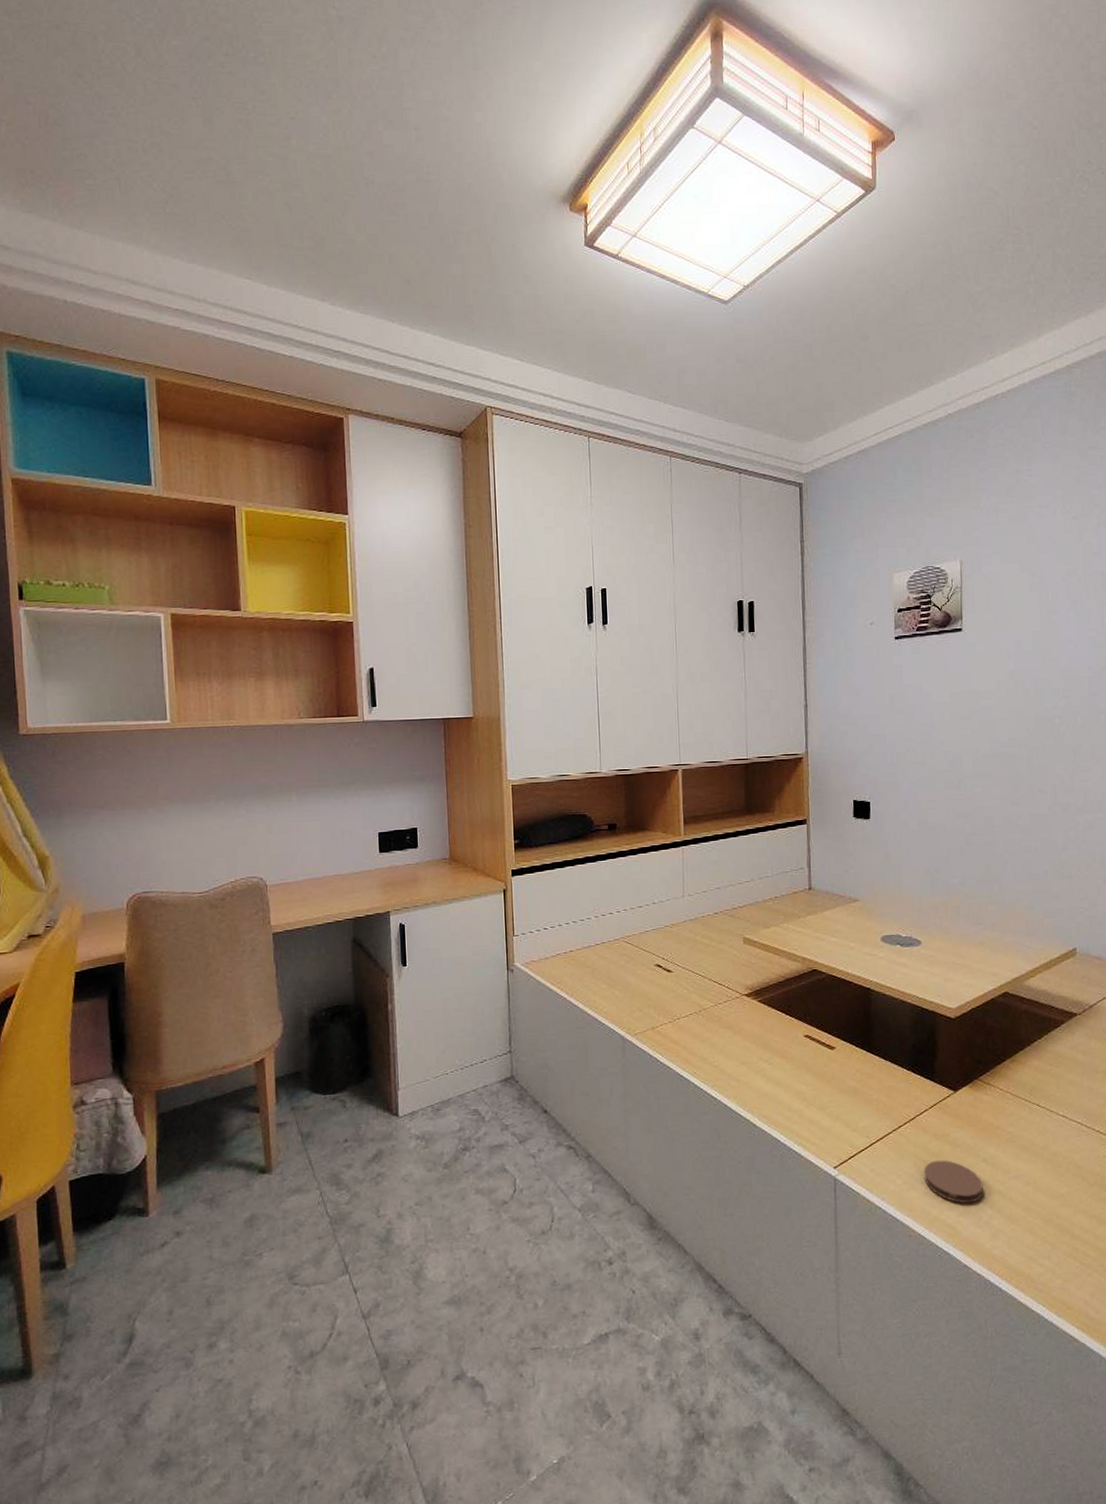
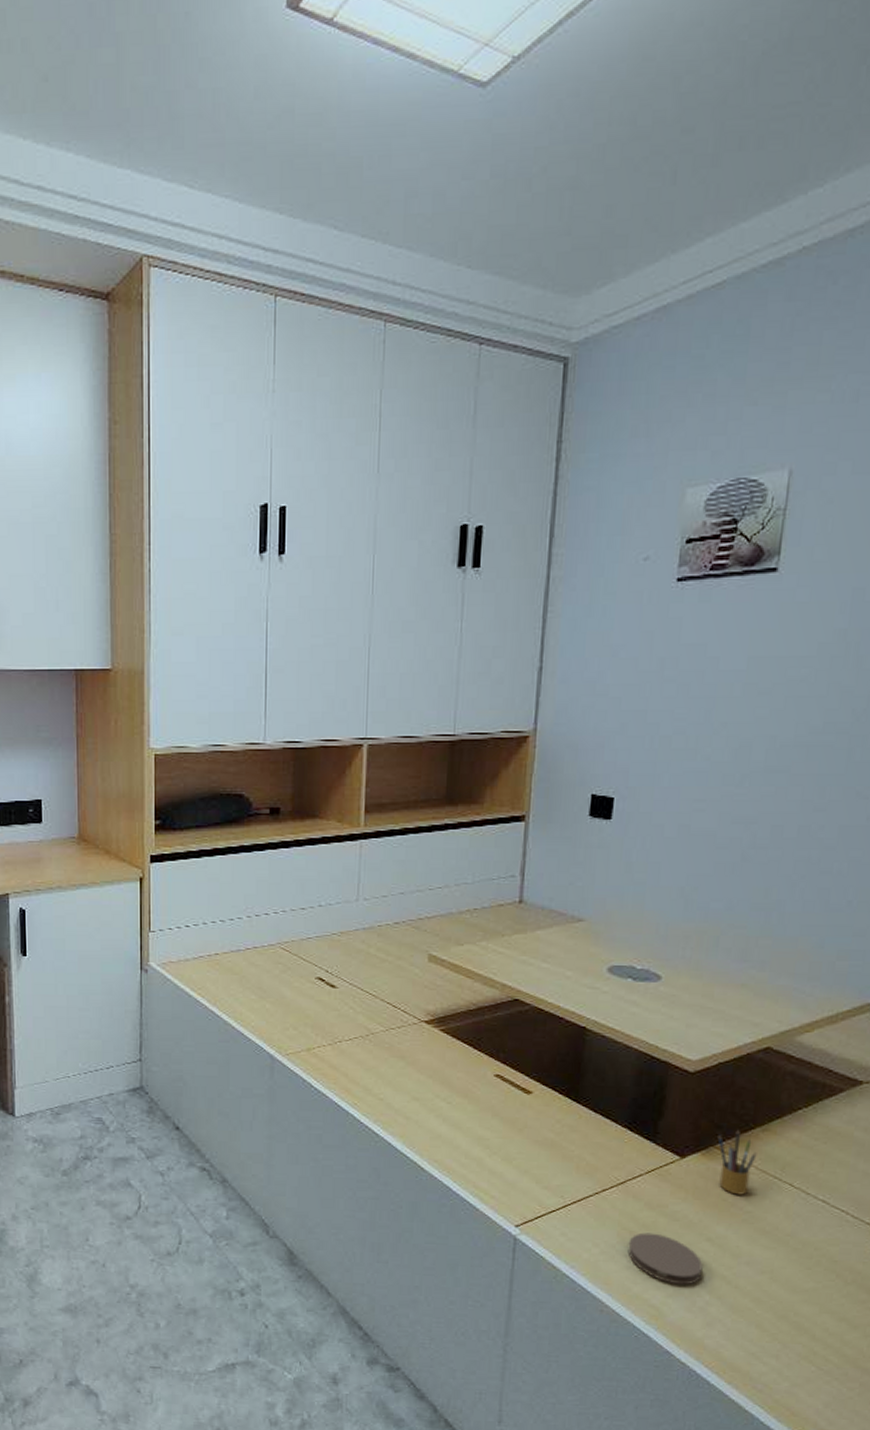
pencil box: none [979,1062,1010,1119] -> present [717,1129,757,1195]

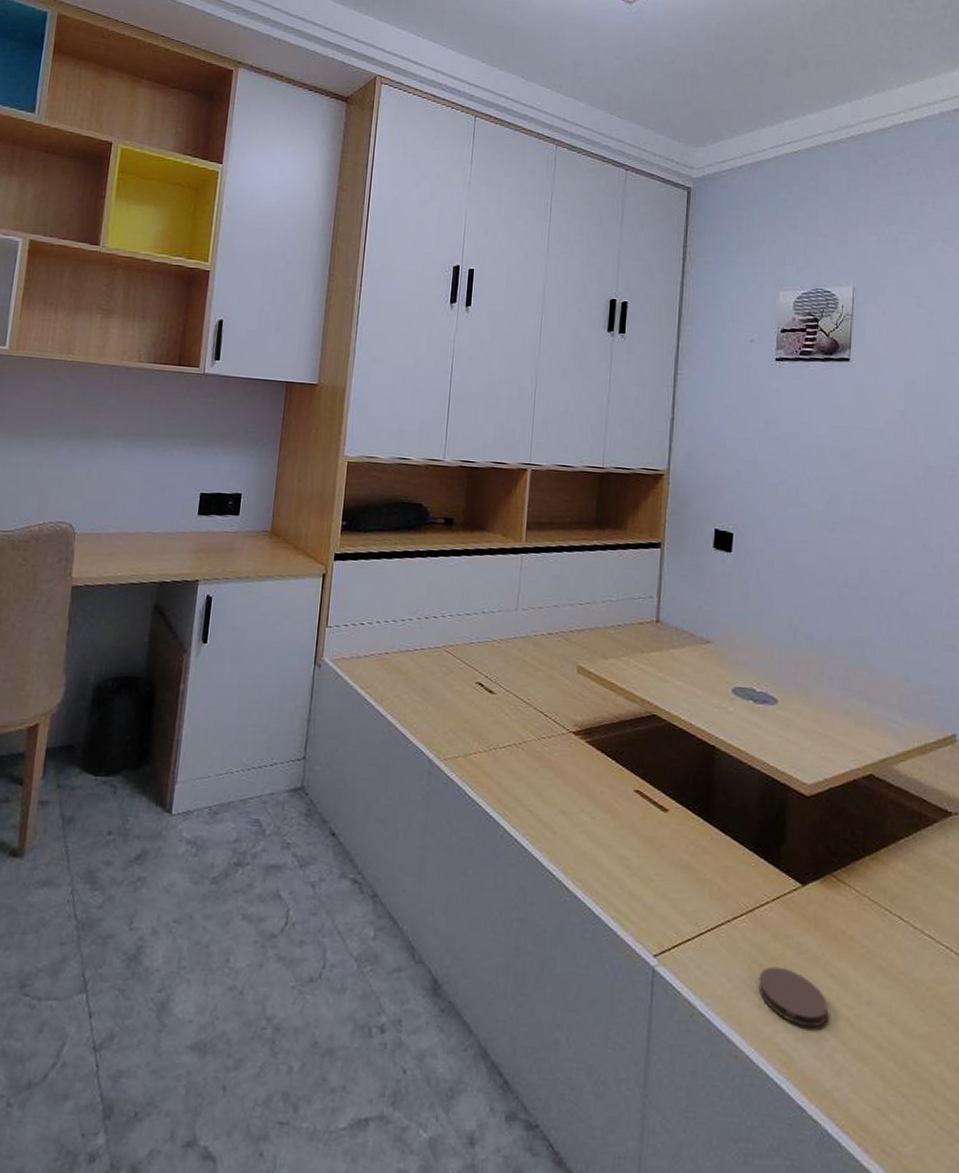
pencil box: present [717,1129,757,1195] -> none [833,857,868,928]

